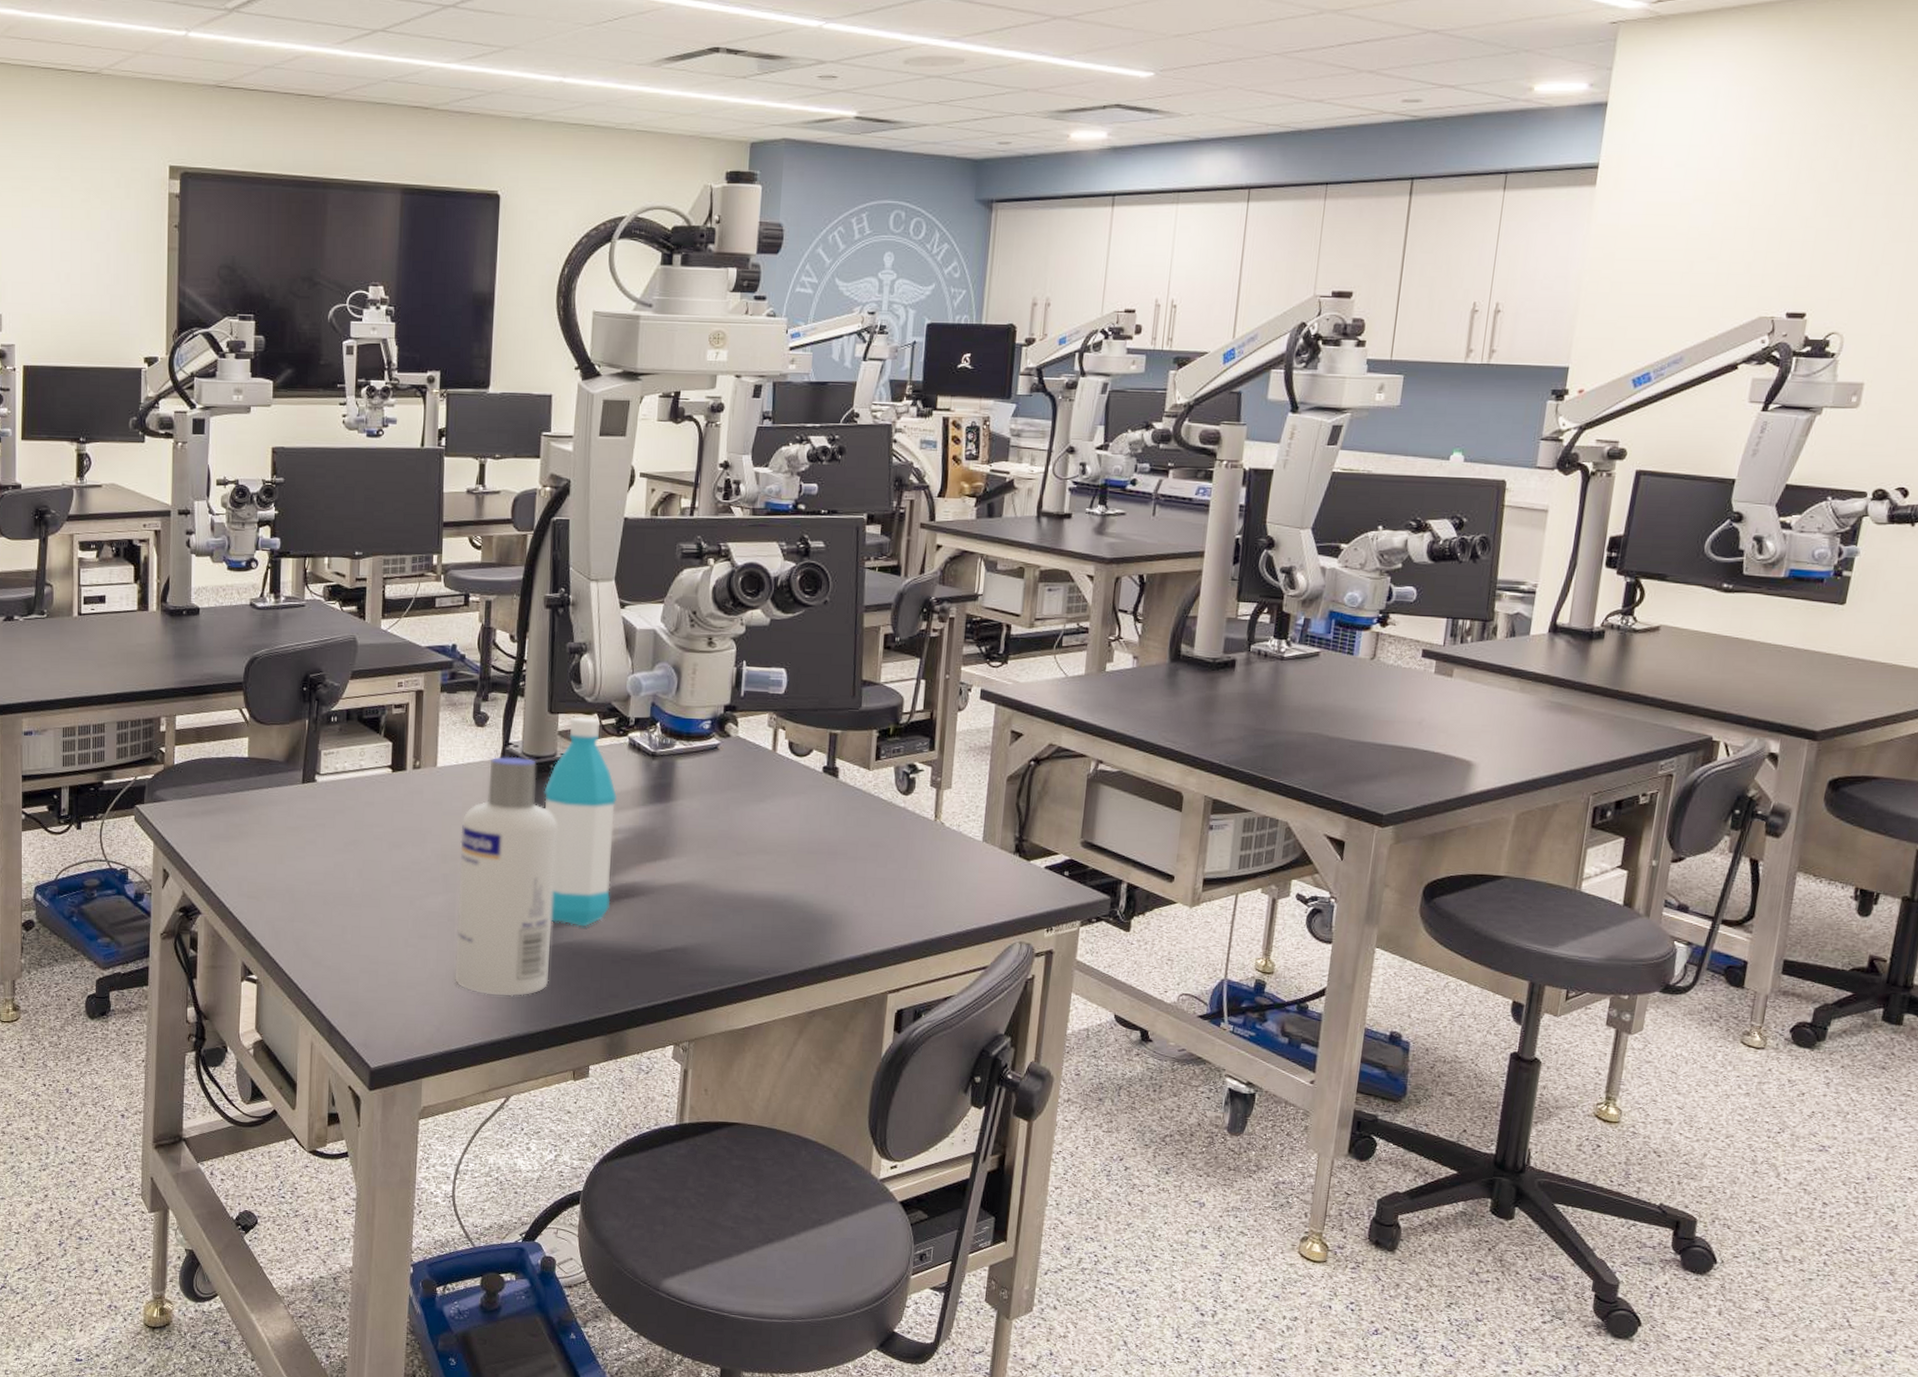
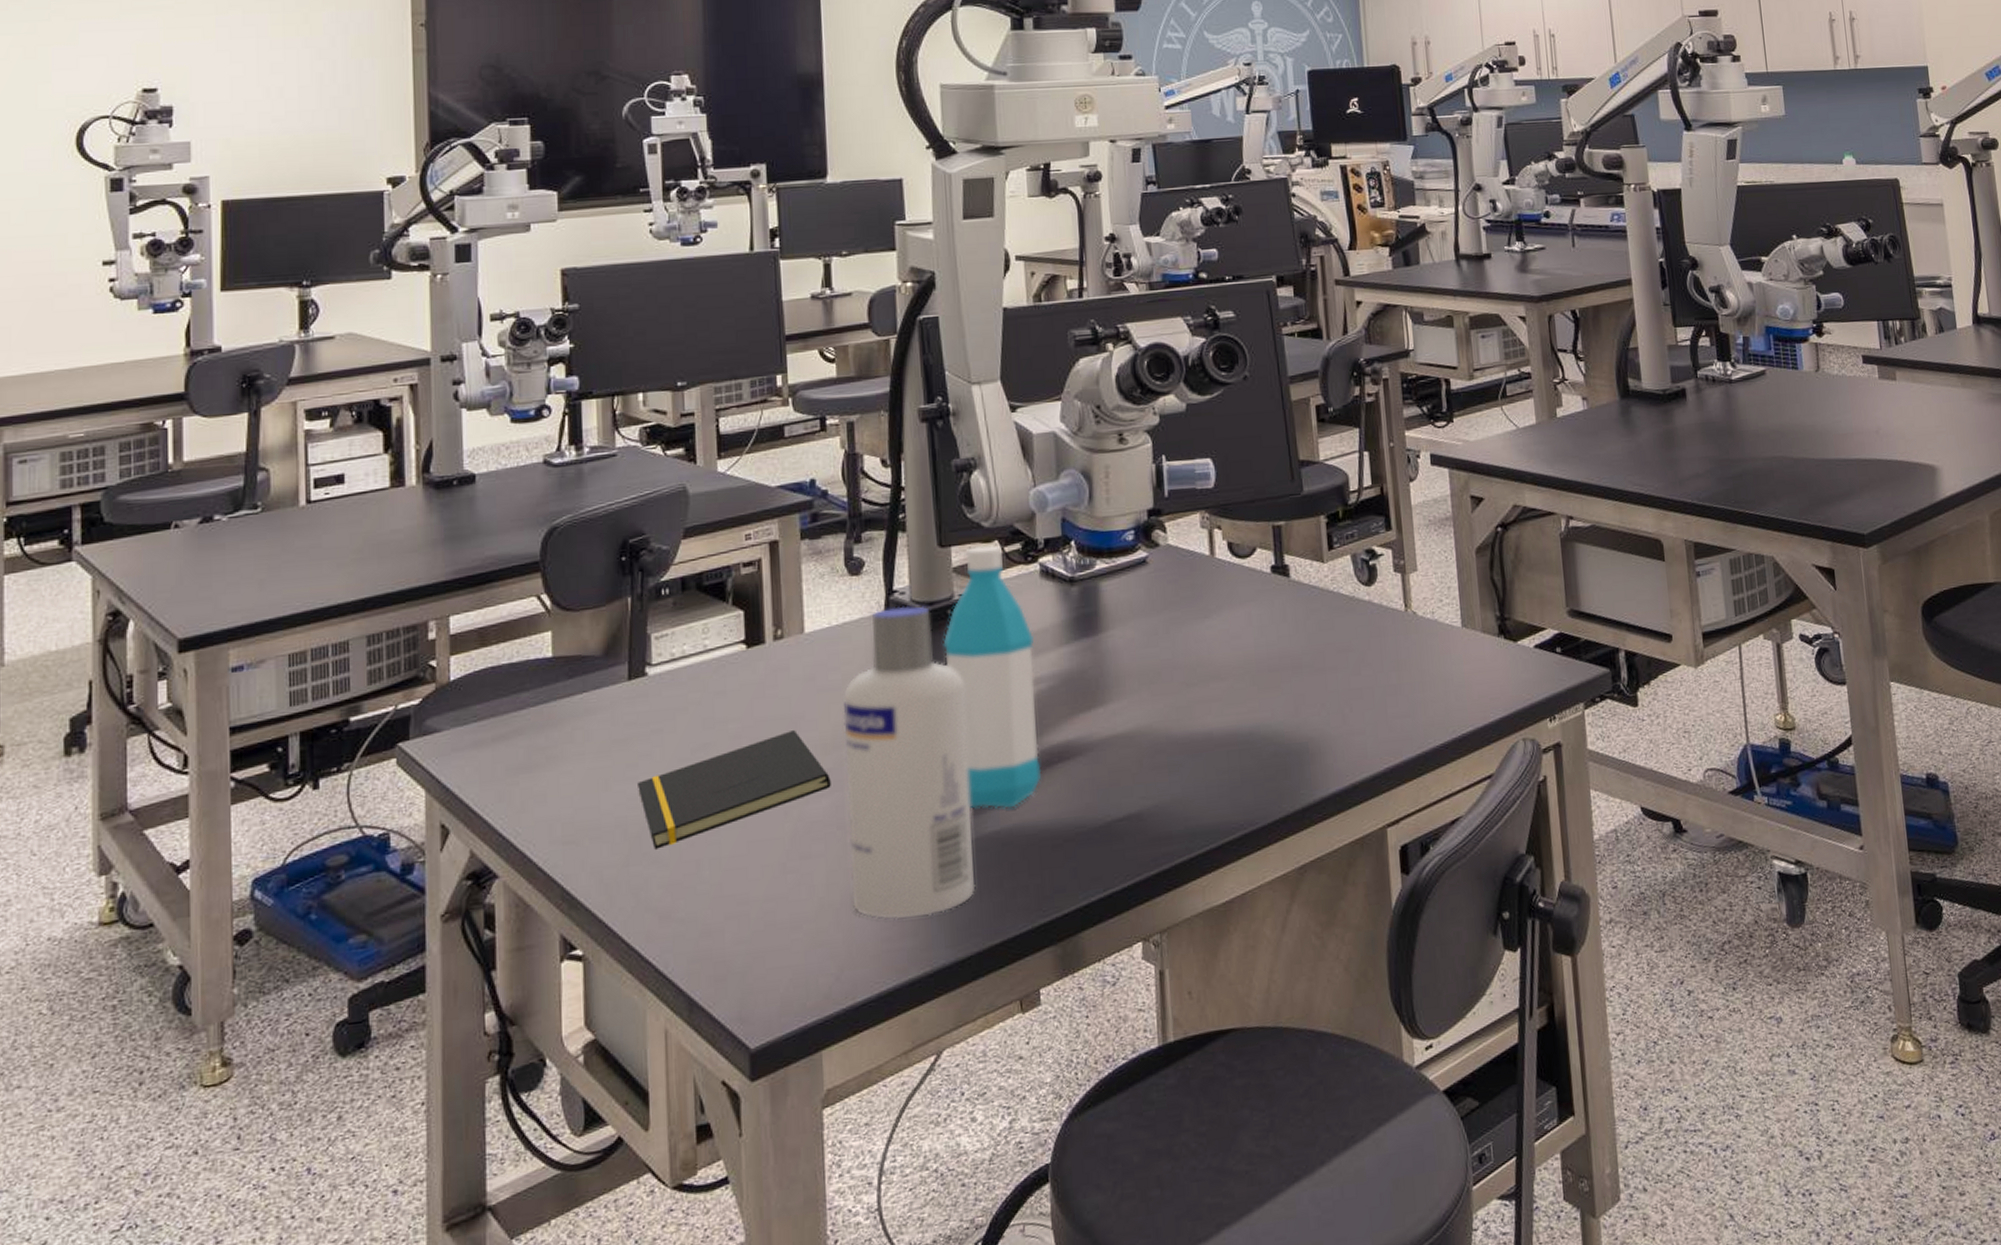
notepad: none [304,840,447,913] -> present [638,730,831,849]

